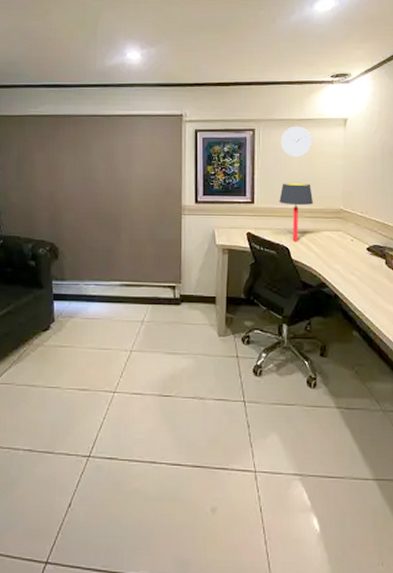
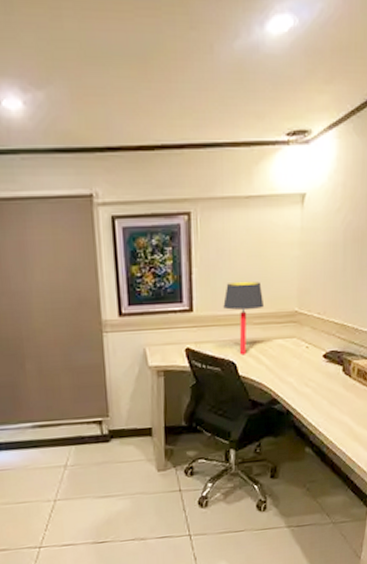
wall clock: present [280,126,312,157] -> none [223,205,262,249]

